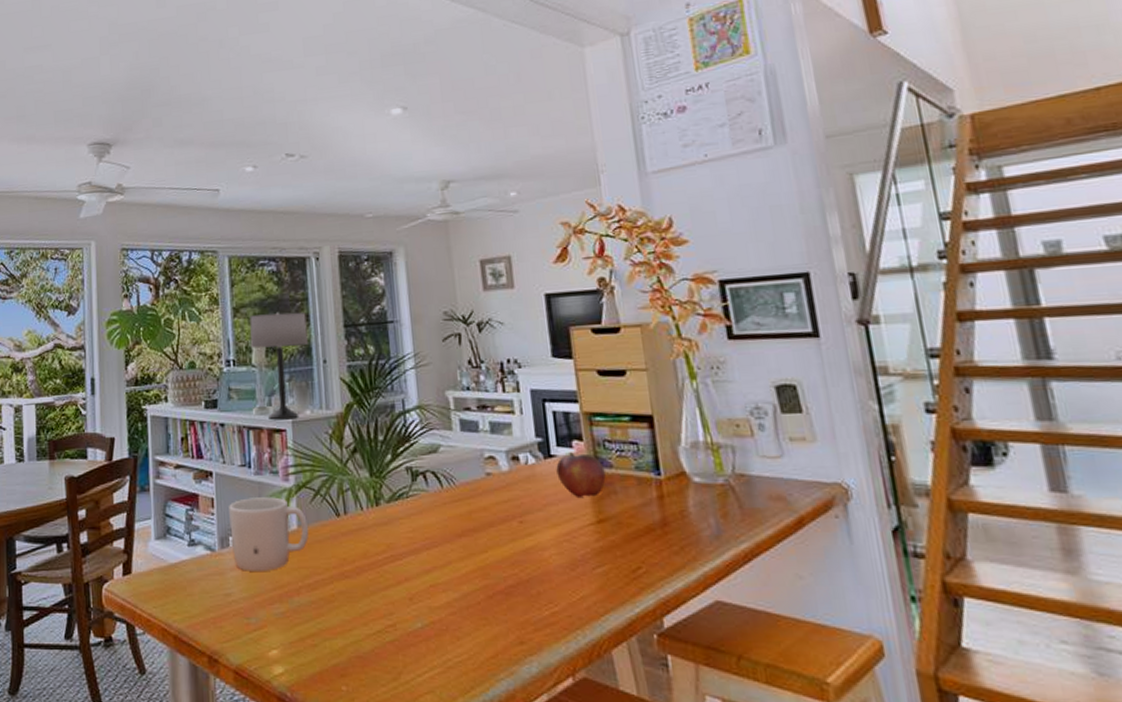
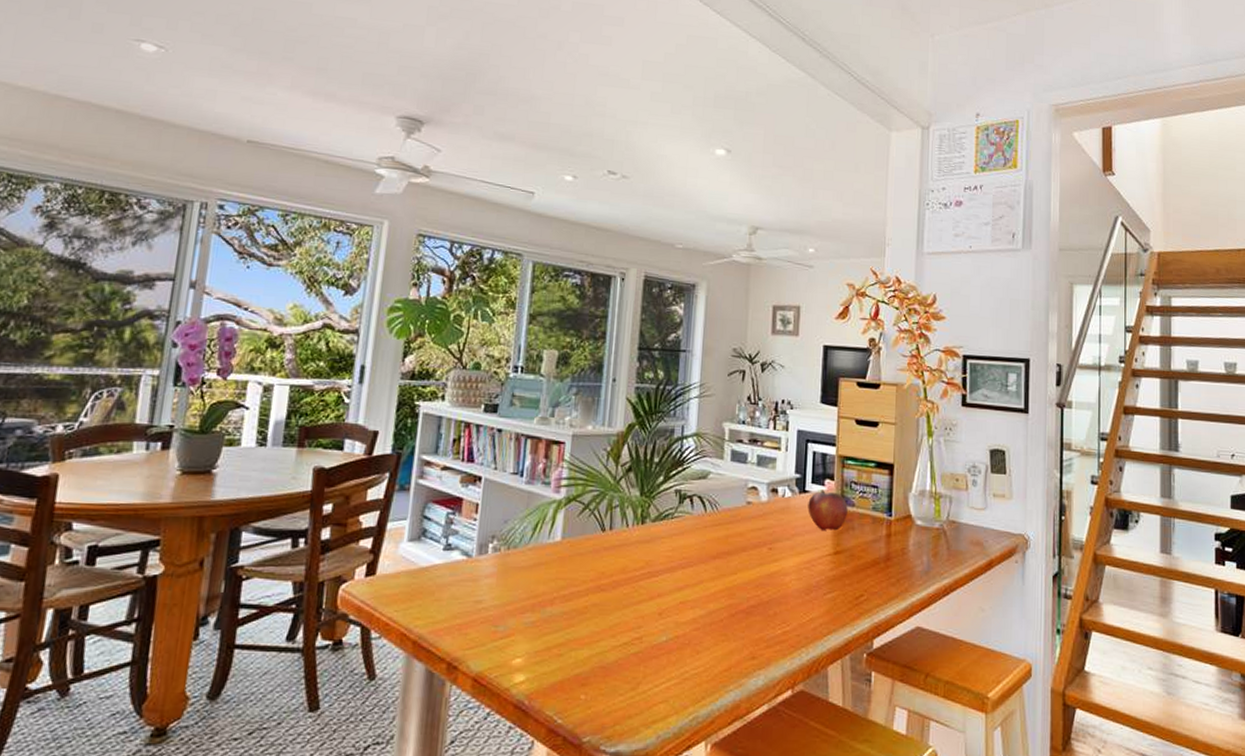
mug: present [229,497,309,571] -> none [490,506,573,580]
table lamp: present [250,312,308,420] -> none [541,325,603,433]

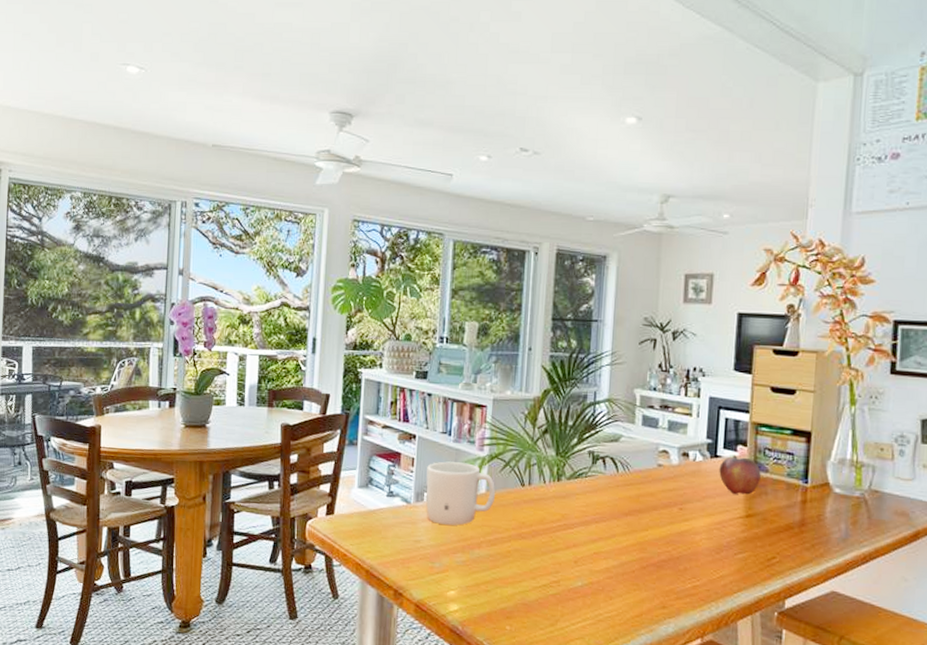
mug: none [490,506,573,580] -> present [426,461,496,526]

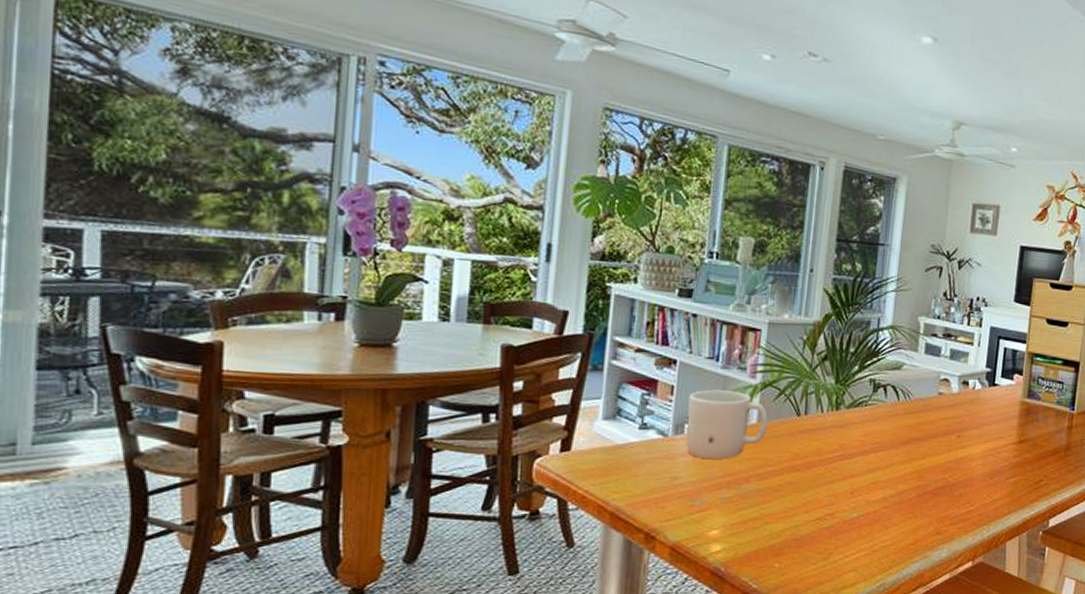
fruit: present [719,455,761,495] -> none [996,383,1034,422]

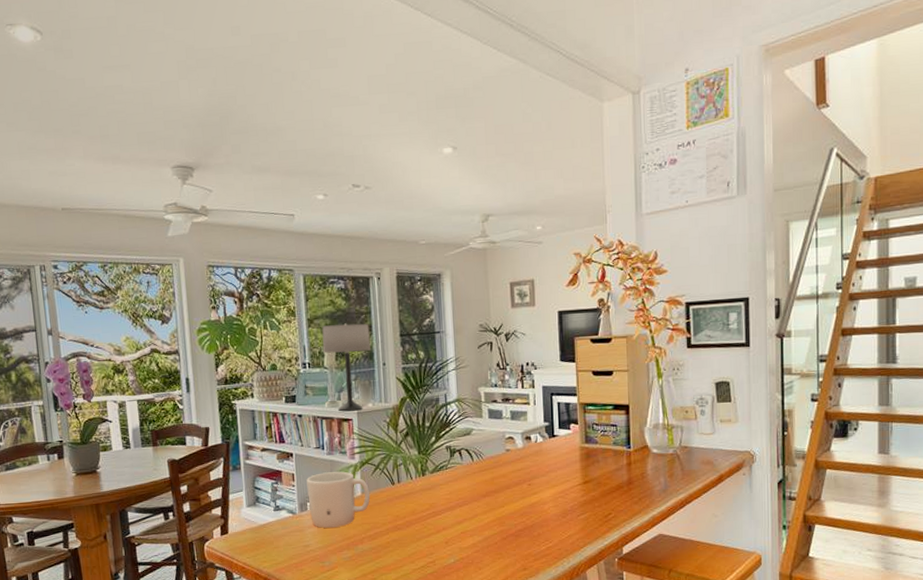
table lamp: none [737,211,801,321] -> present [322,323,371,412]

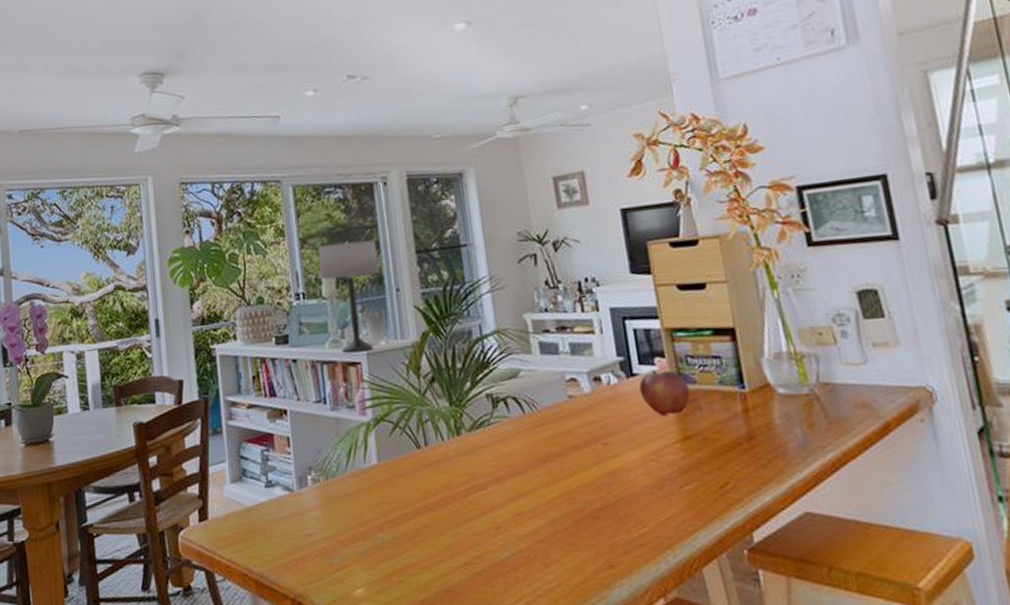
mug: present [306,471,371,528] -> none [305,432,390,510]
fruit: none [557,433,592,466] -> present [639,370,690,415]

